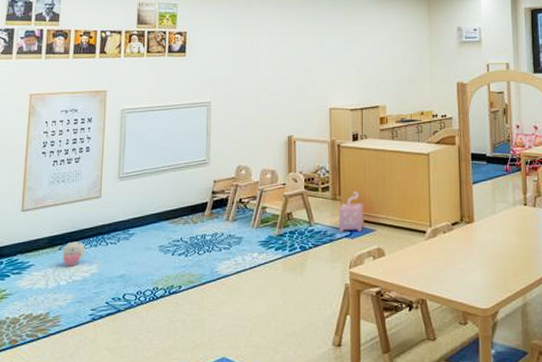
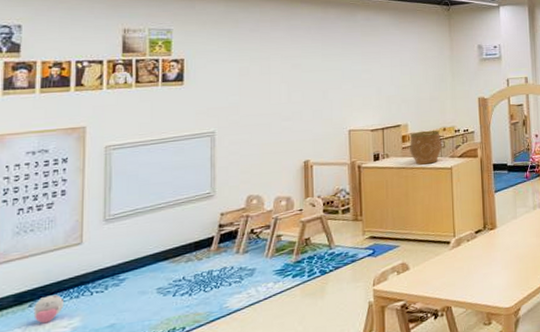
toy box: present [339,191,365,232] -> none [360,209,388,252]
basket: none [387,113,419,148] -> present [409,130,442,165]

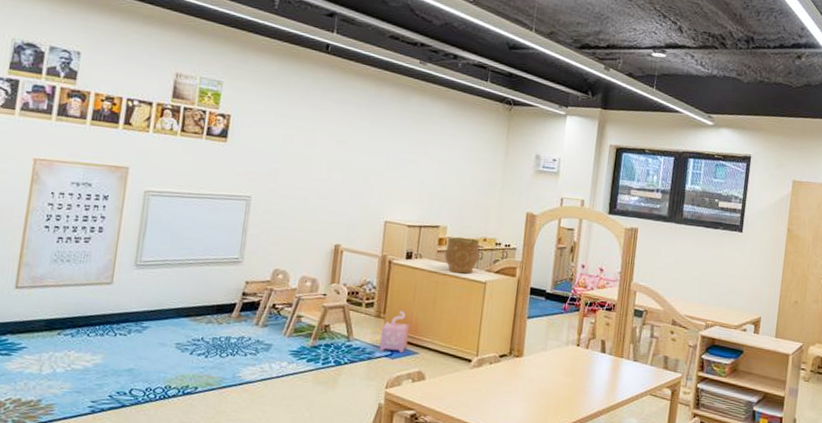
plush toy: present [33,294,65,324] -> none [60,327,90,354]
toy box: none [360,209,388,252] -> present [379,310,410,353]

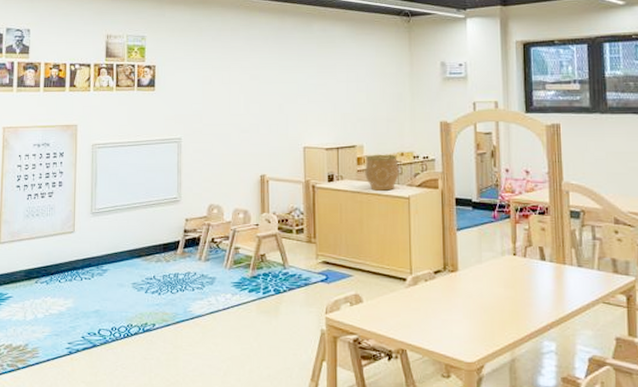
toy box: present [379,310,410,353] -> none [314,234,341,276]

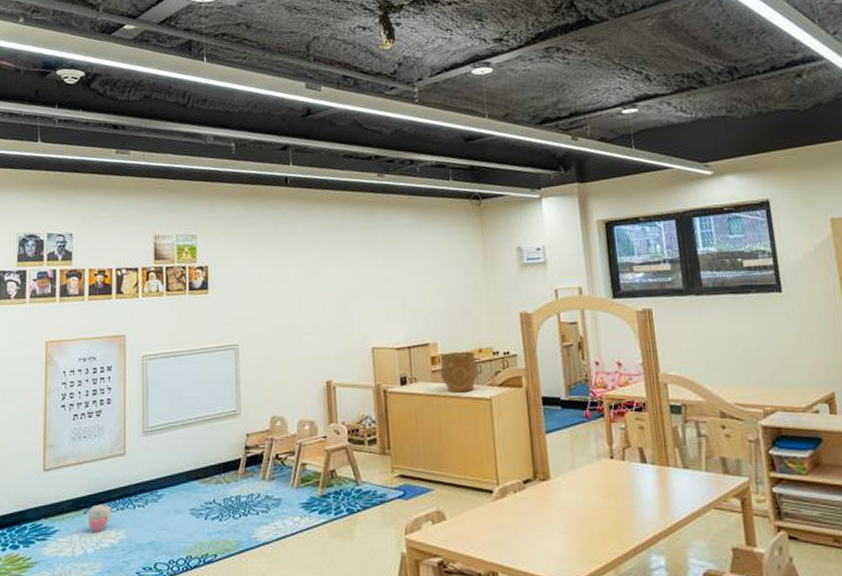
plush toy: none [38,275,61,300] -> present [88,504,112,532]

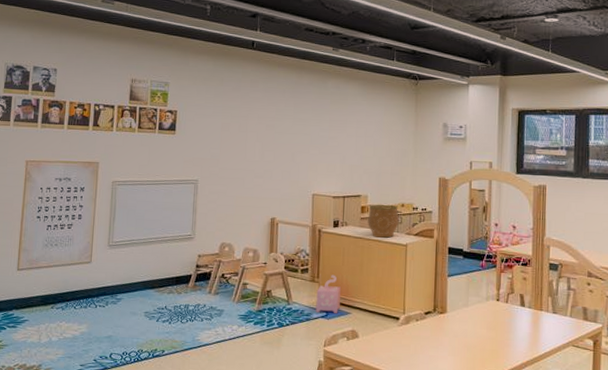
plush toy: present [88,504,112,532] -> none [54,302,76,325]
toy box: none [389,443,420,492] -> present [315,274,342,313]

